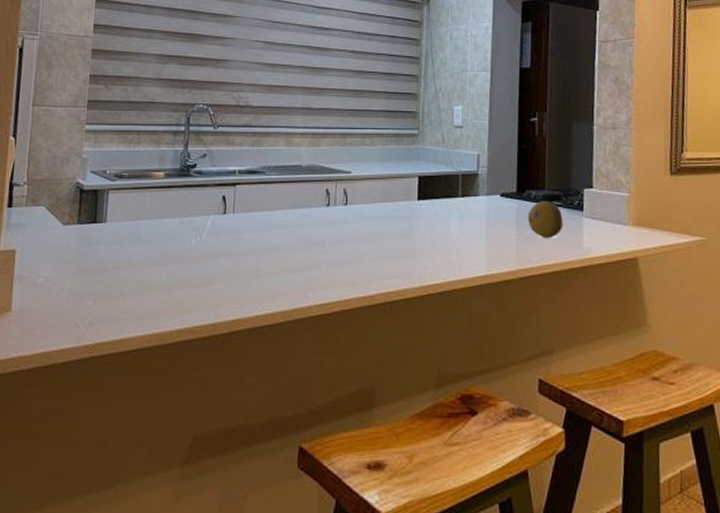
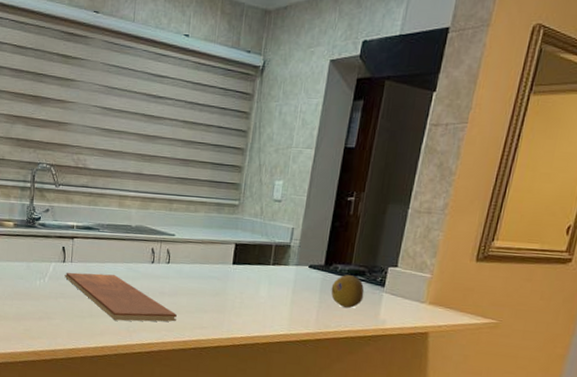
chopping board: none [225,224,360,279] -> present [64,272,177,322]

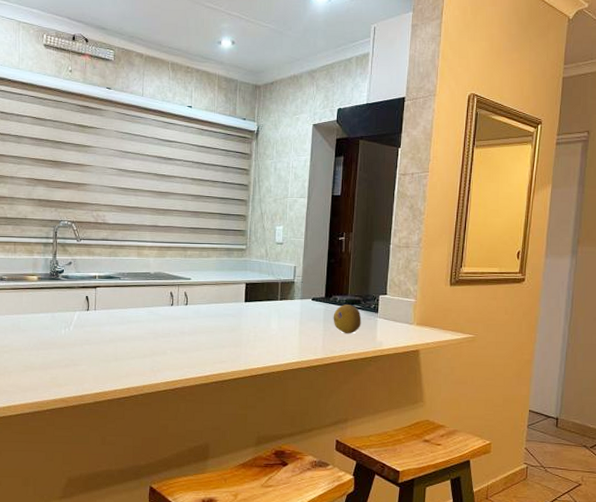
chopping board: present [64,272,177,322] -> none [89,319,197,362]

